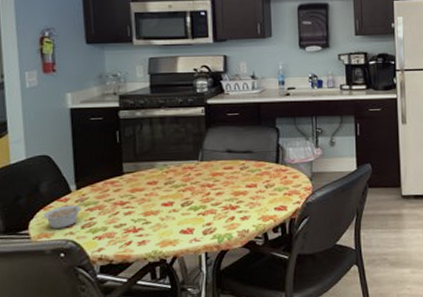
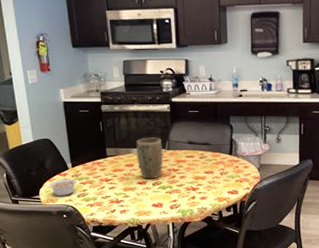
plant pot: none [160,147,195,199] -> present [135,137,163,179]

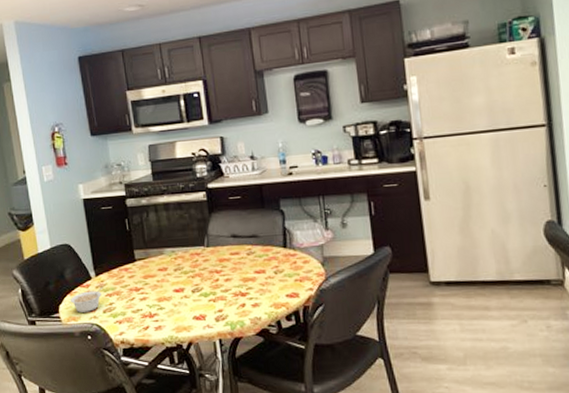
plant pot: present [135,137,163,179] -> none [168,232,203,285]

